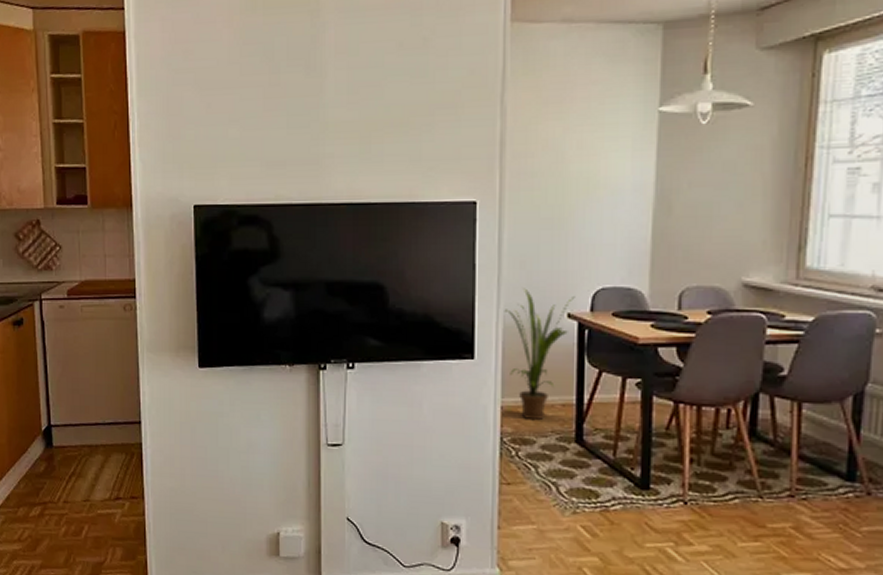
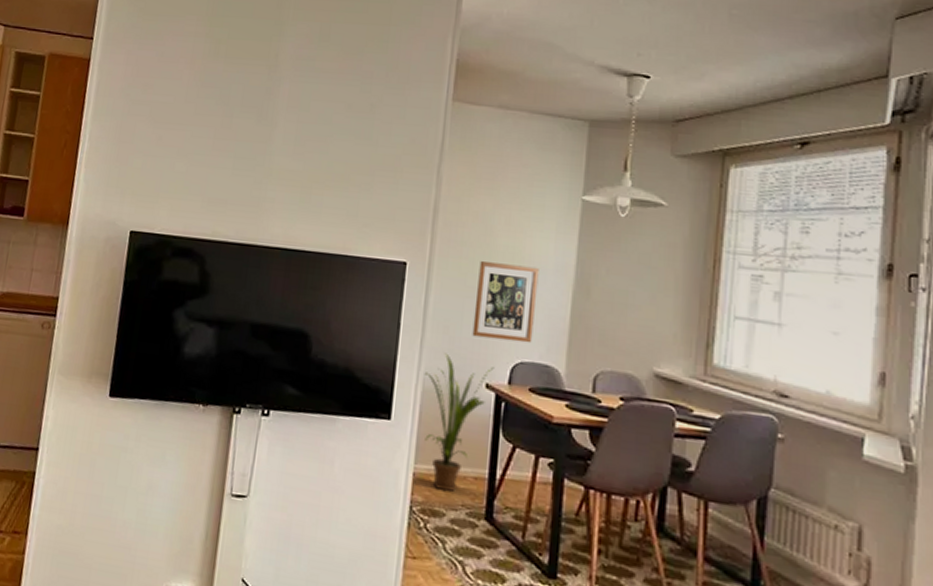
wall art: none [550,189,616,268] -> present [472,261,539,343]

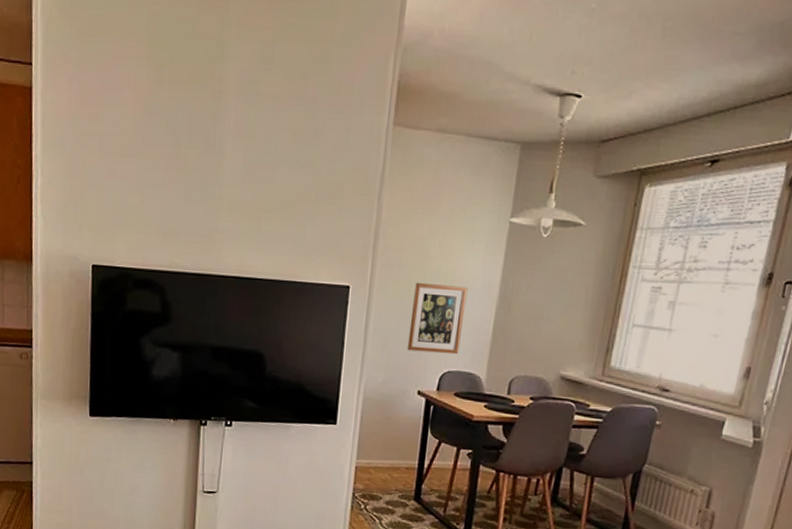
house plant: present [424,353,495,492] -> none [365,366,426,480]

